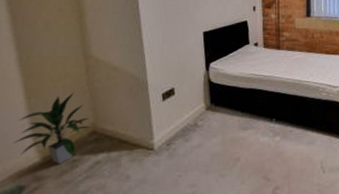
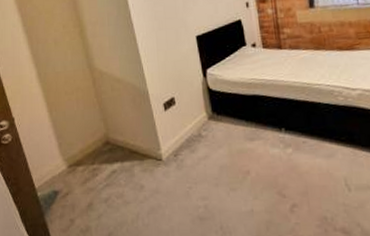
indoor plant: present [13,92,91,165] -> none [44,104,104,173]

